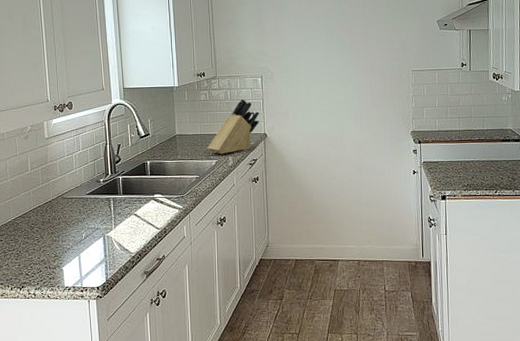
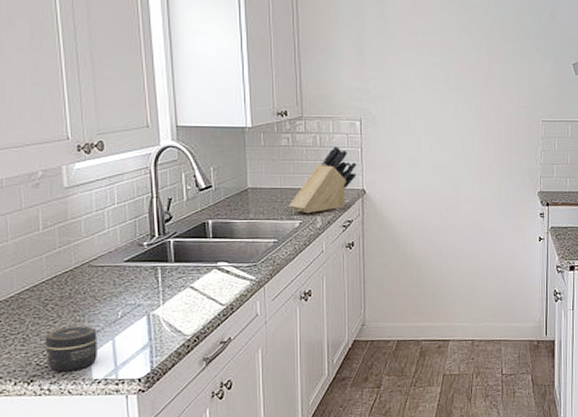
jar: none [32,245,68,280] -> present [45,326,97,371]

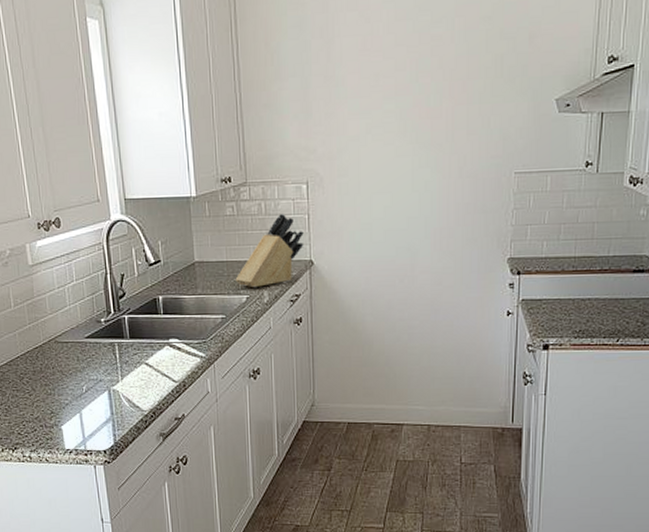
jar: present [45,326,97,371] -> none [23,399,68,440]

